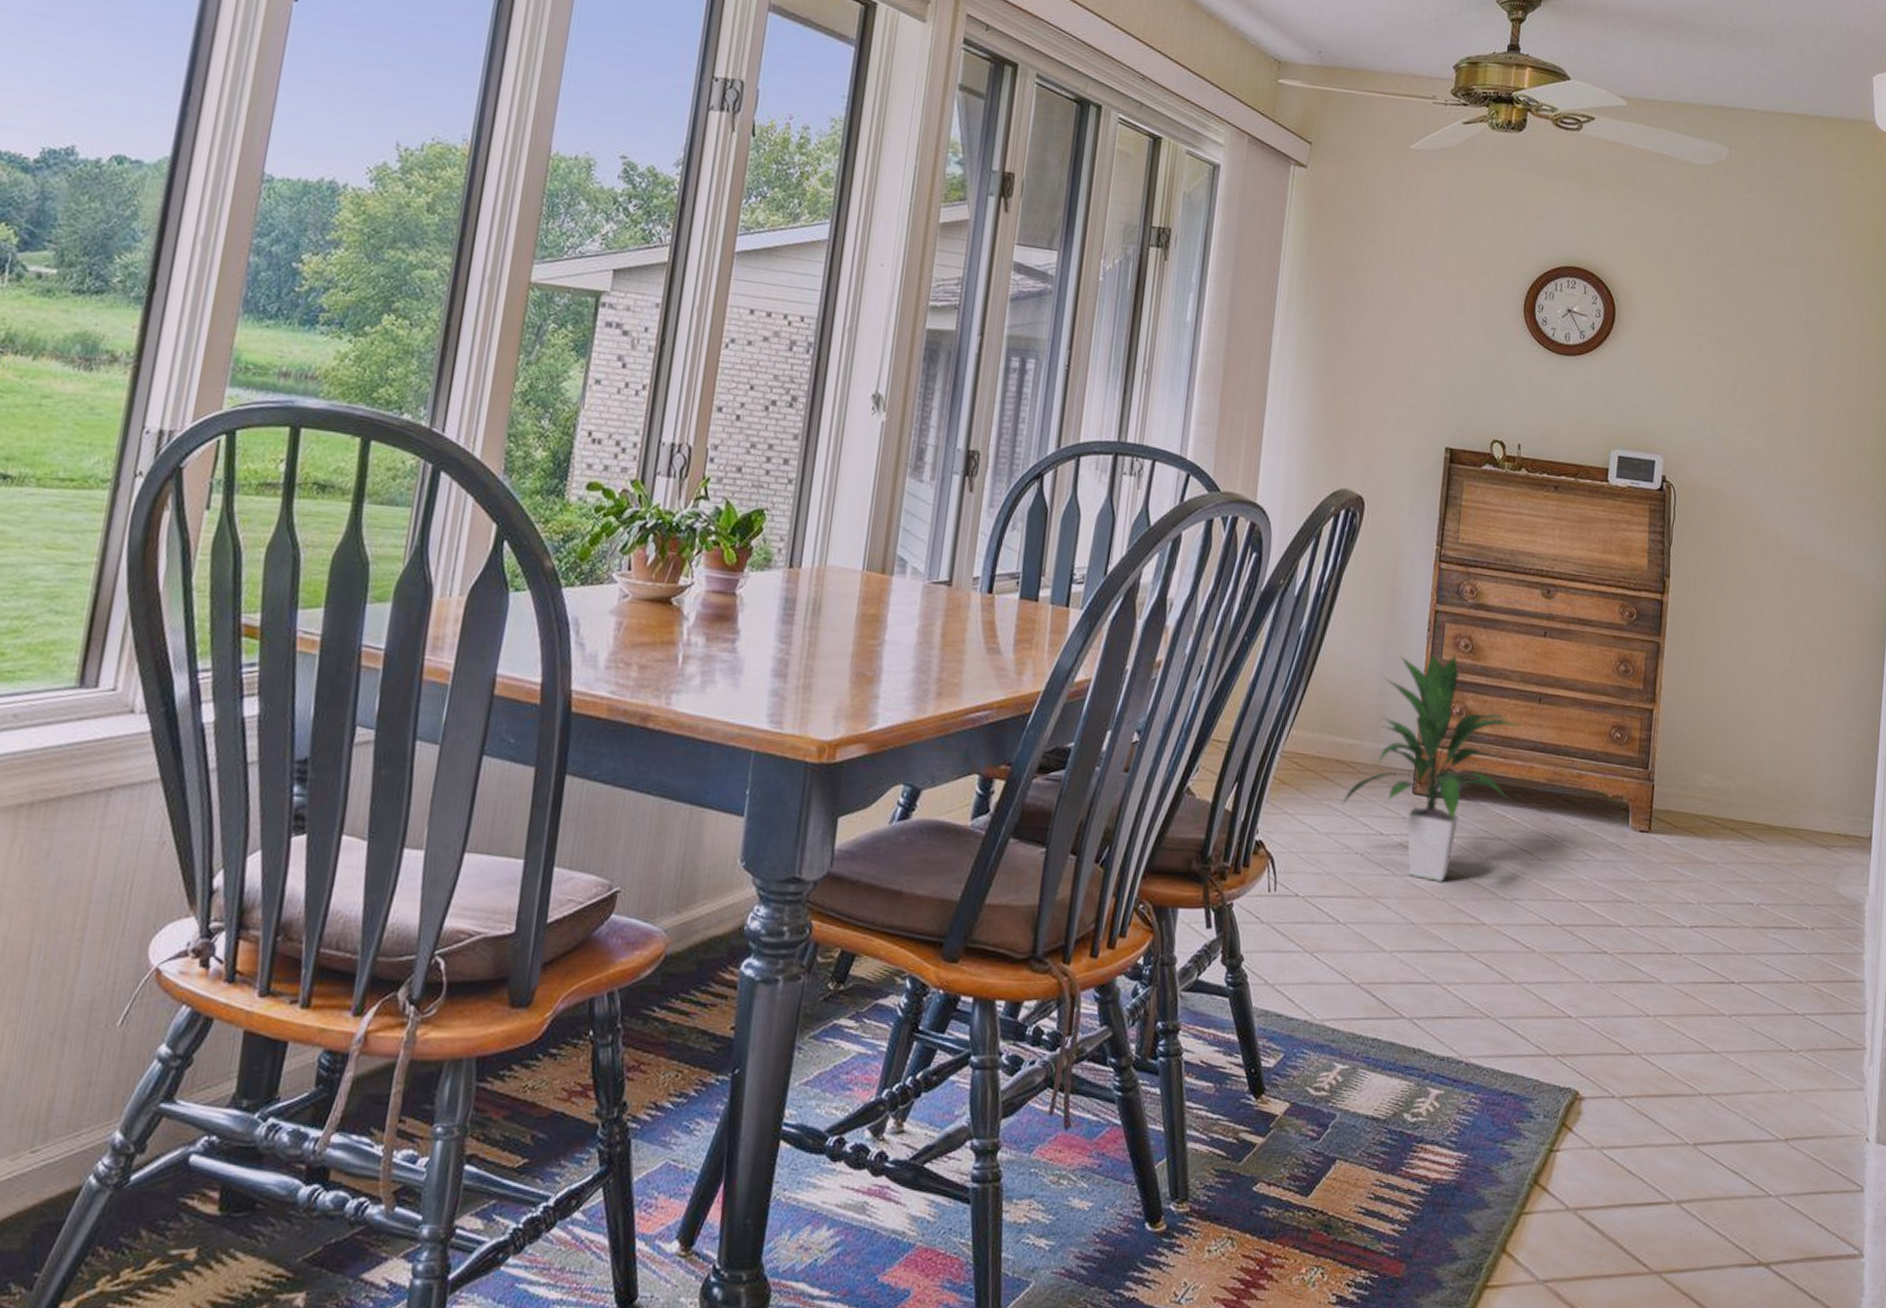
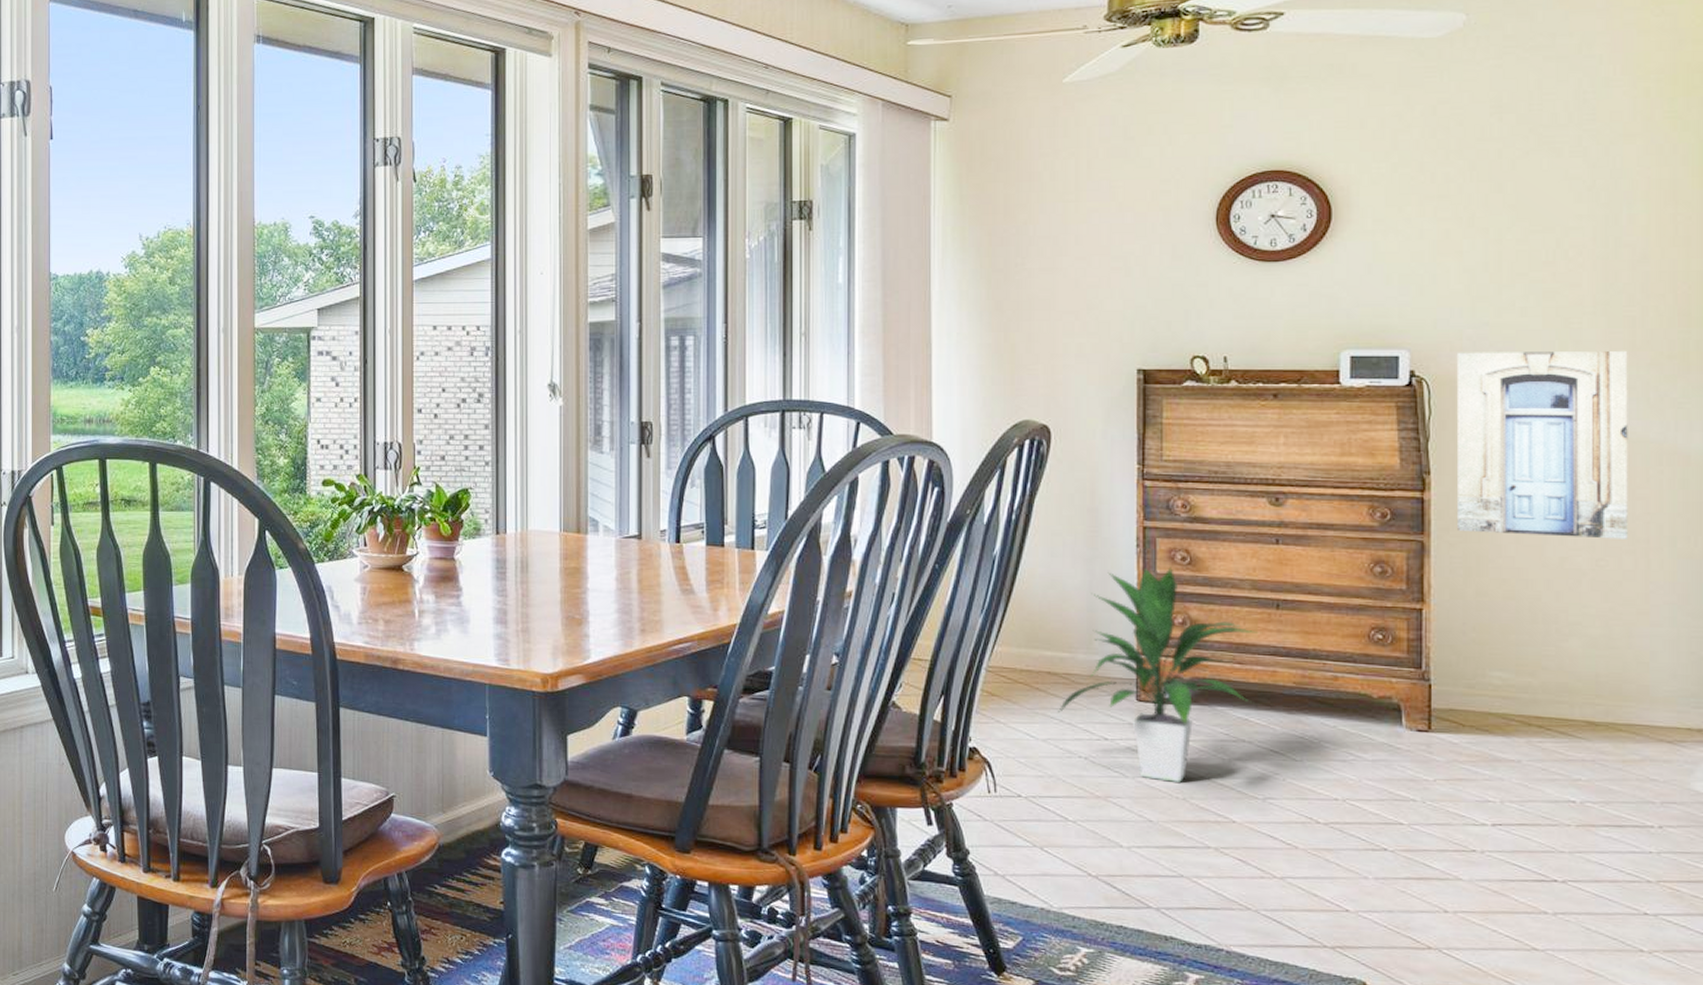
wall art: none [1686,462,1820,652] -> present [1456,350,1628,539]

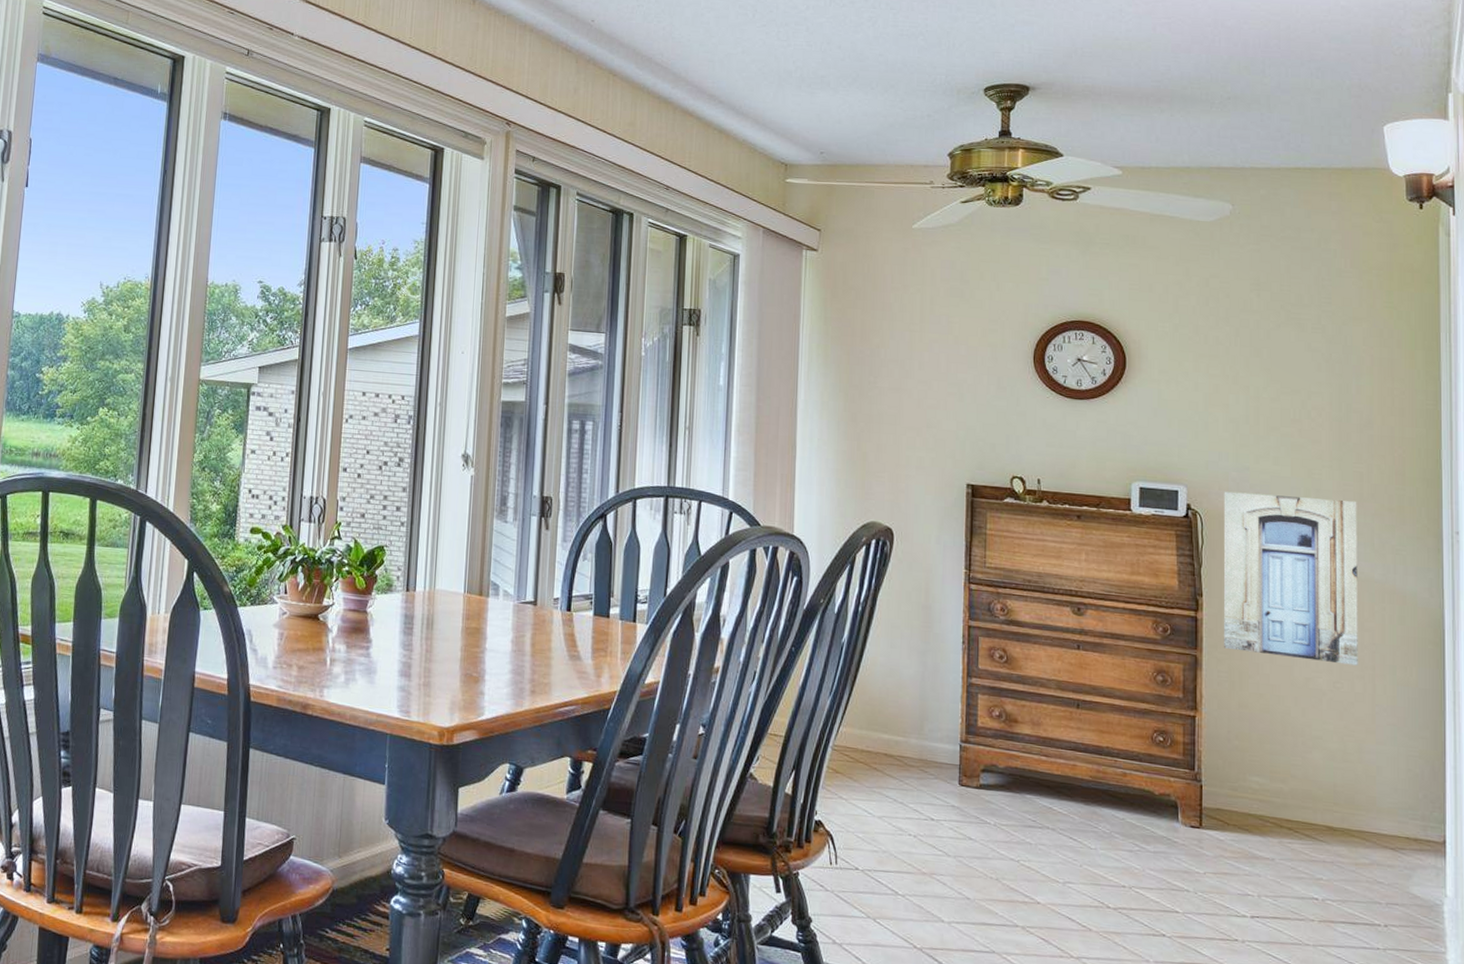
indoor plant: present [1058,567,1259,783] -> none [892,663,1063,864]

